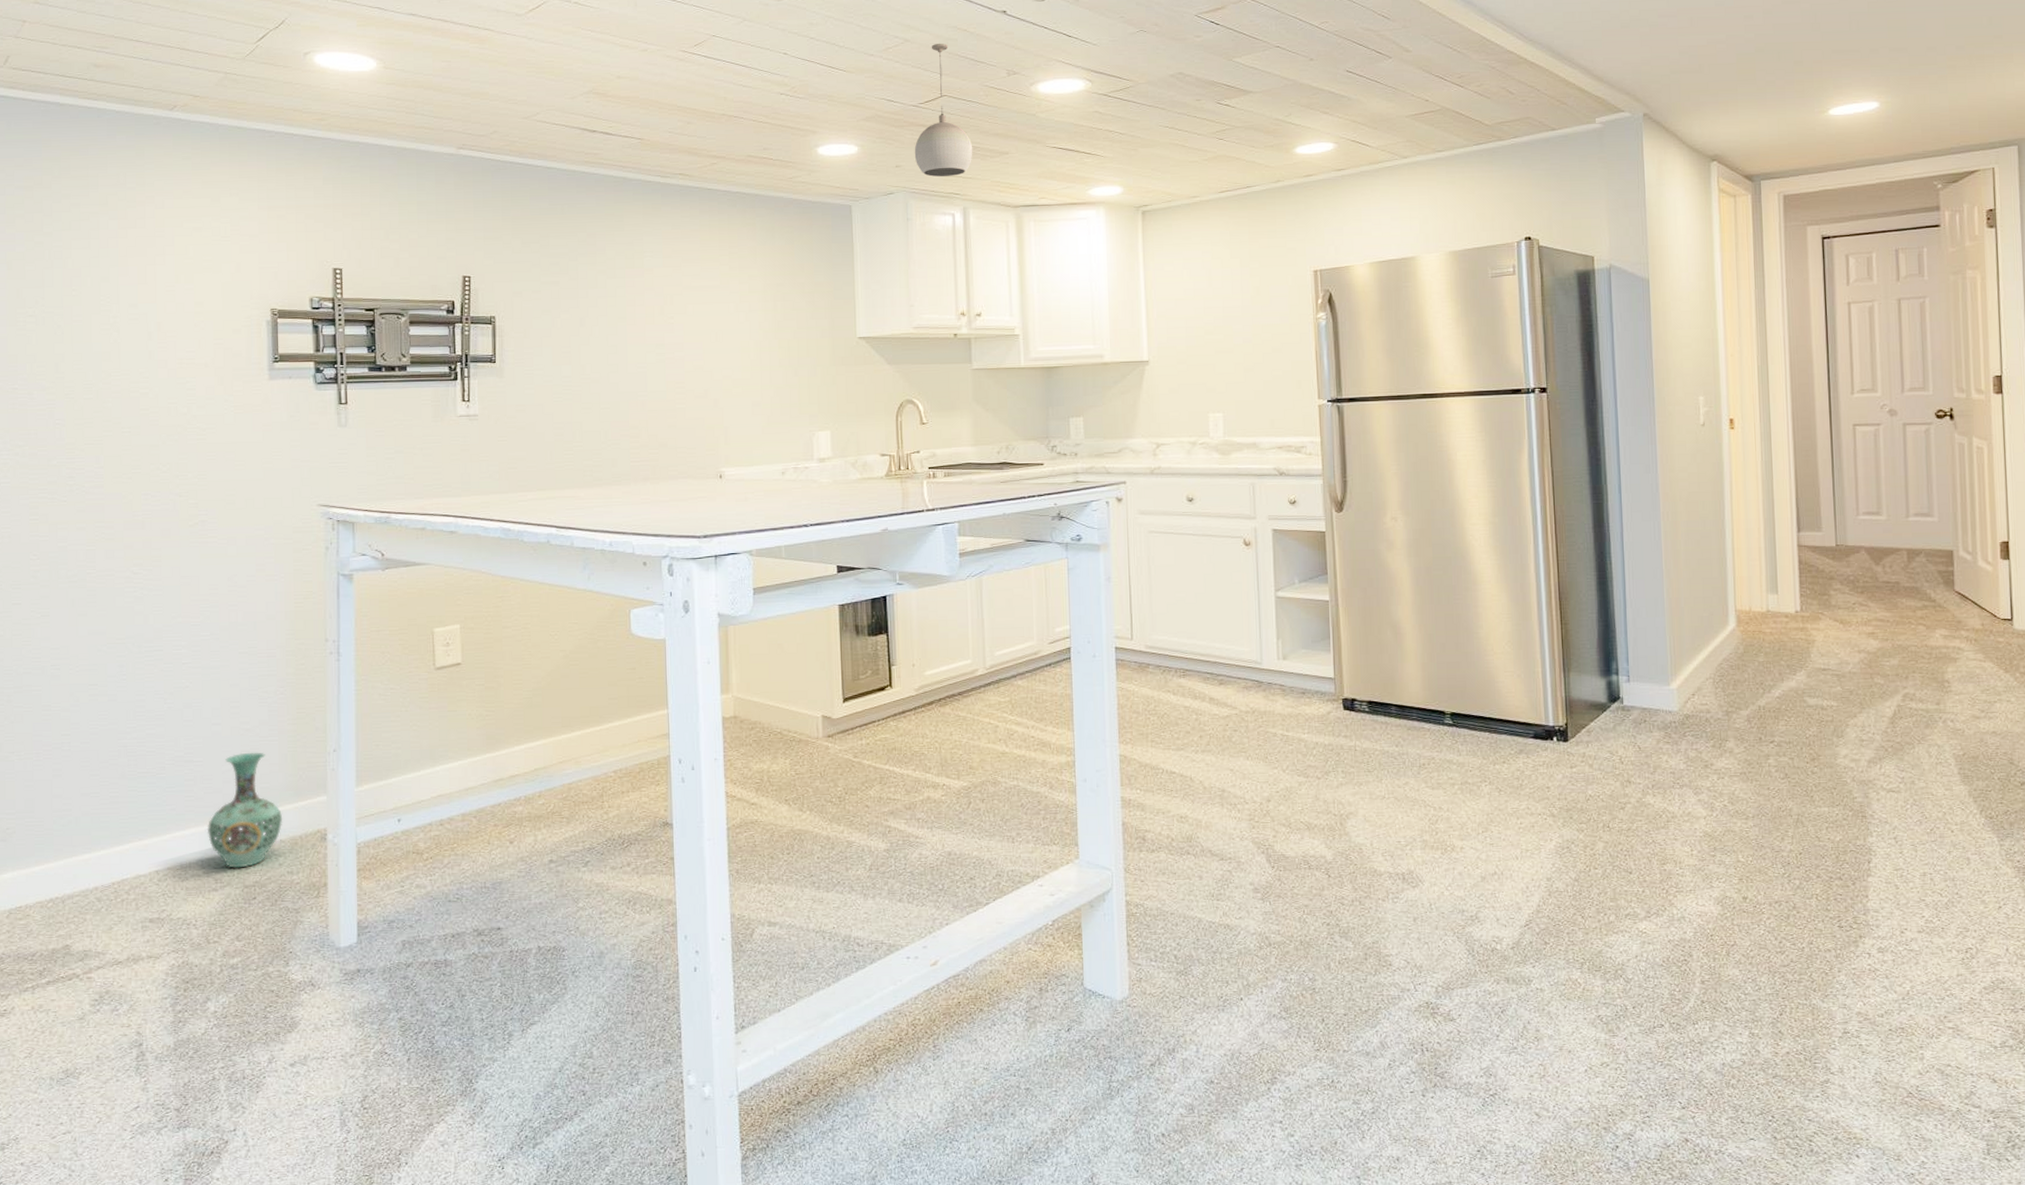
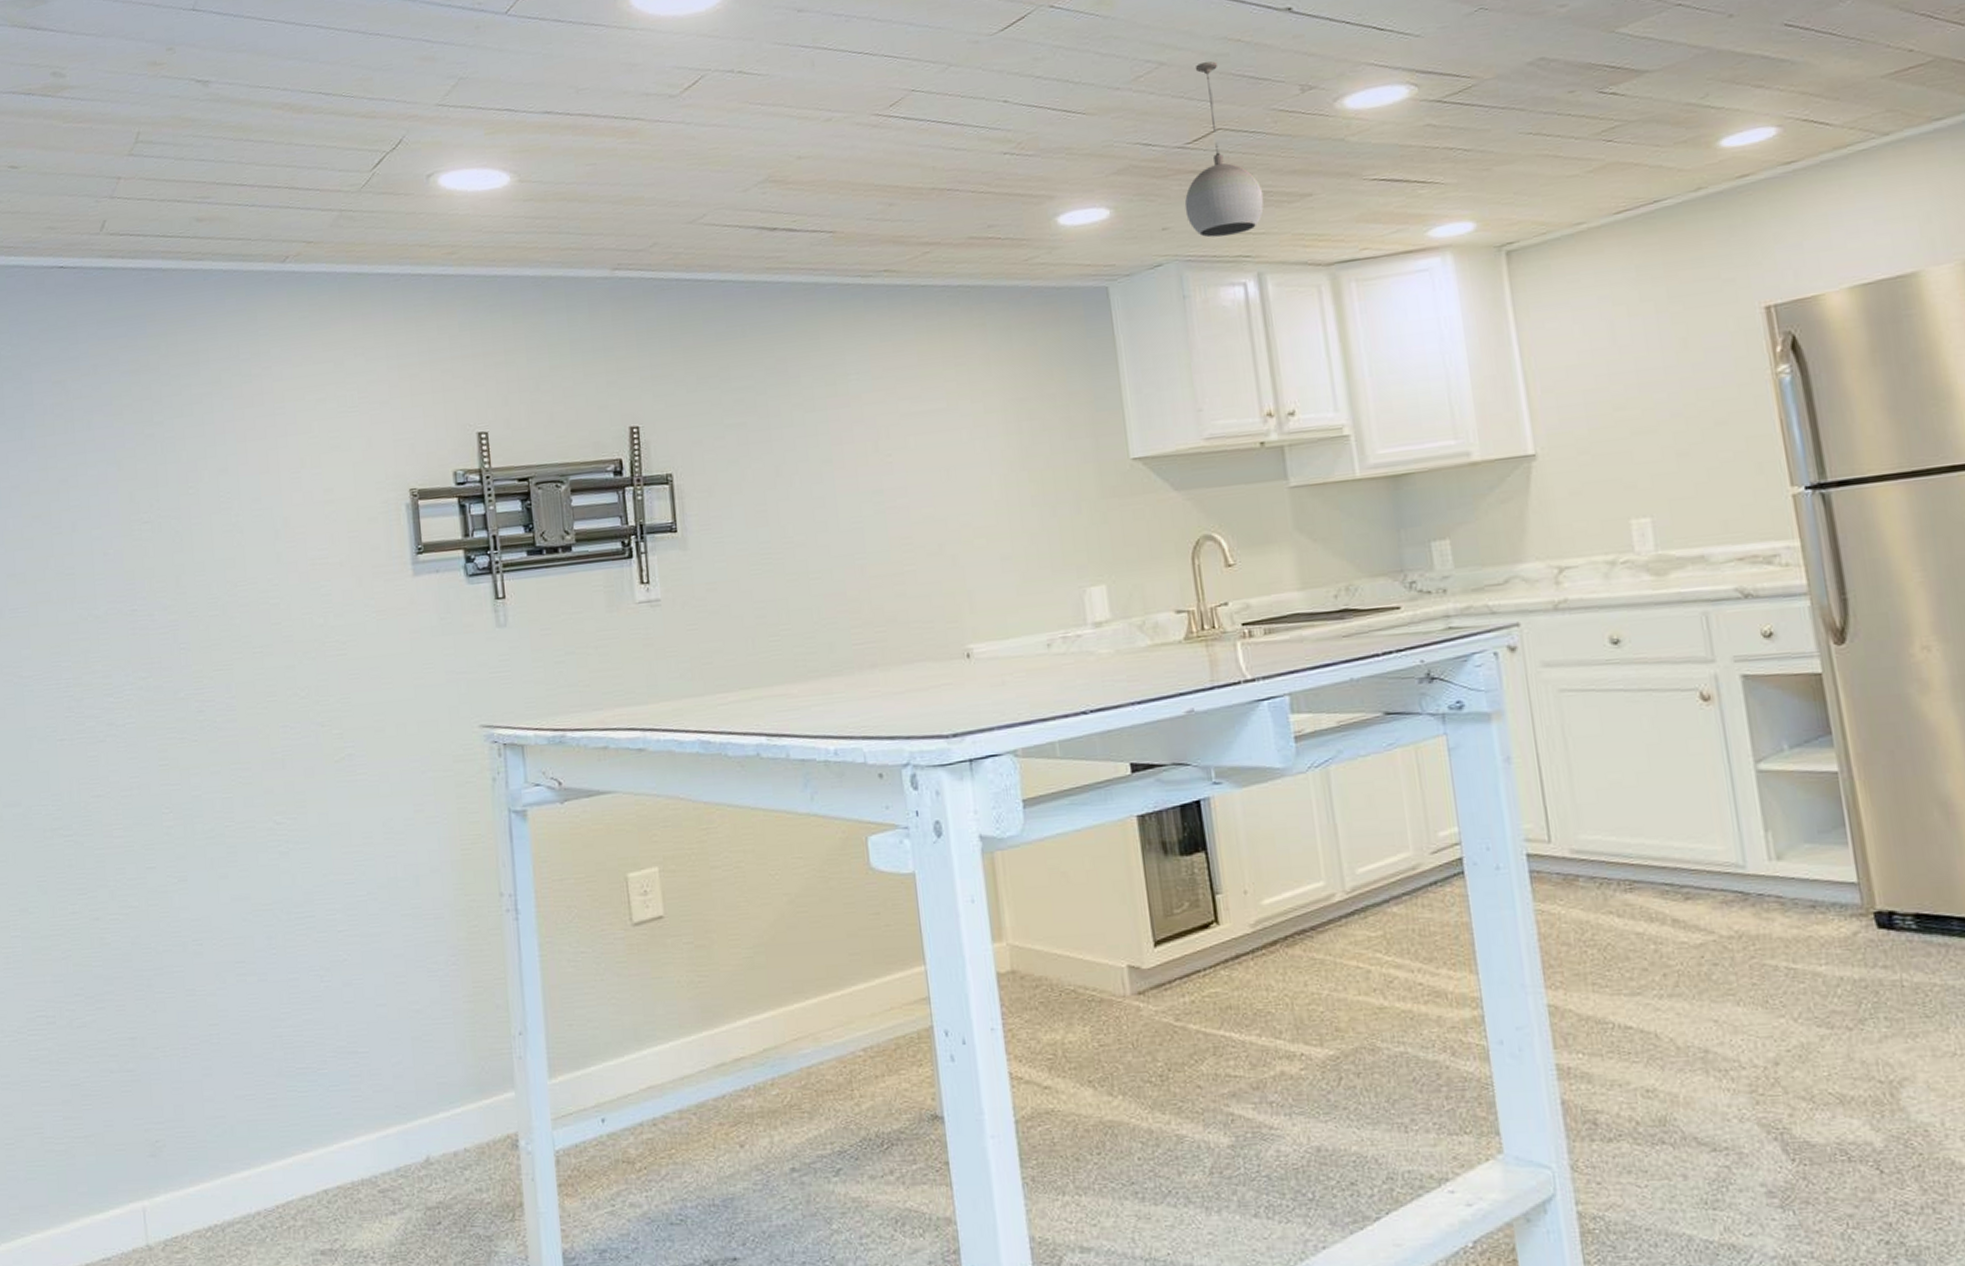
vase: present [207,752,282,868] -> none [378,1038,465,1186]

